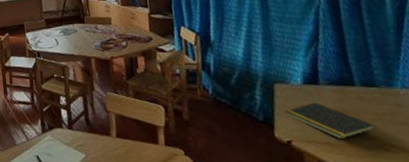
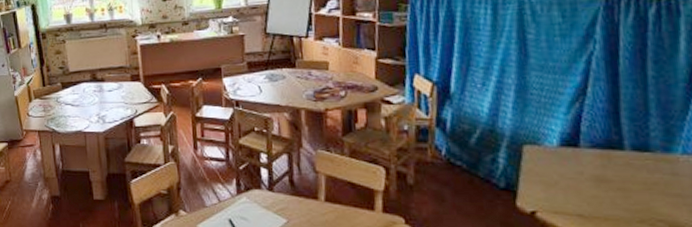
notepad: present [284,102,377,139] -> none [532,168,644,212]

